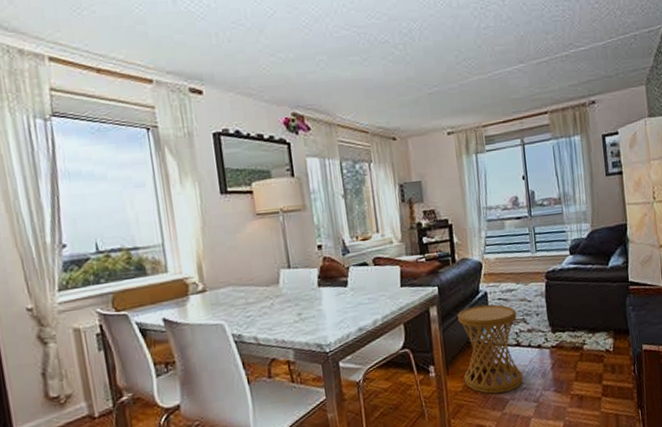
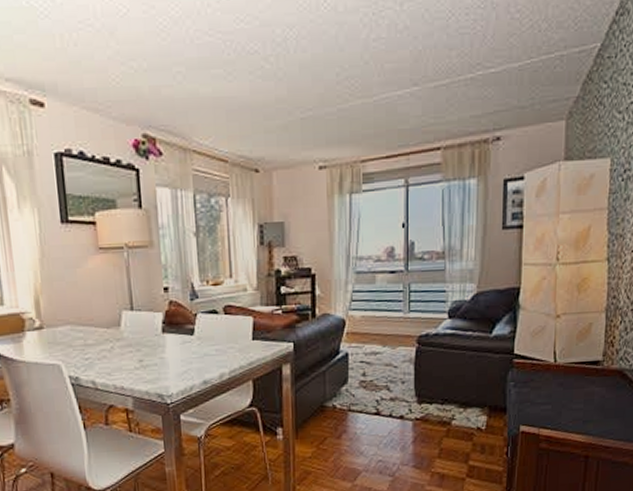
side table: present [458,304,523,394] -> none [313,366,379,464]

